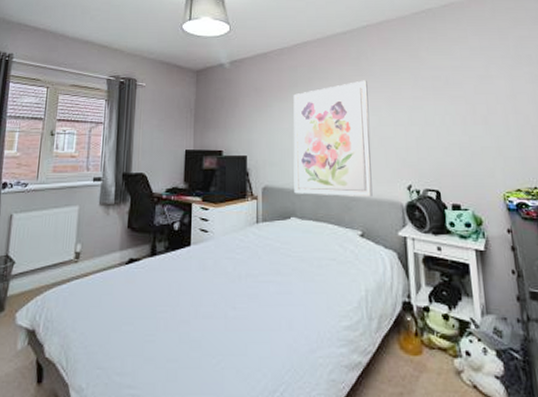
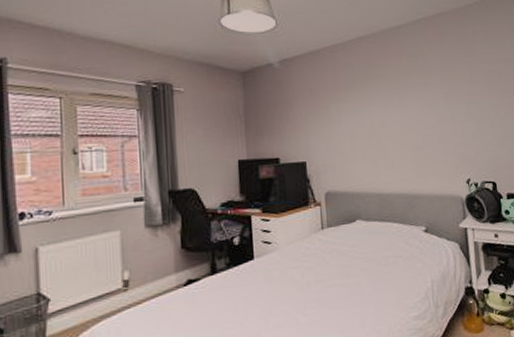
wall art: present [293,80,373,197] -> none [350,76,434,197]

